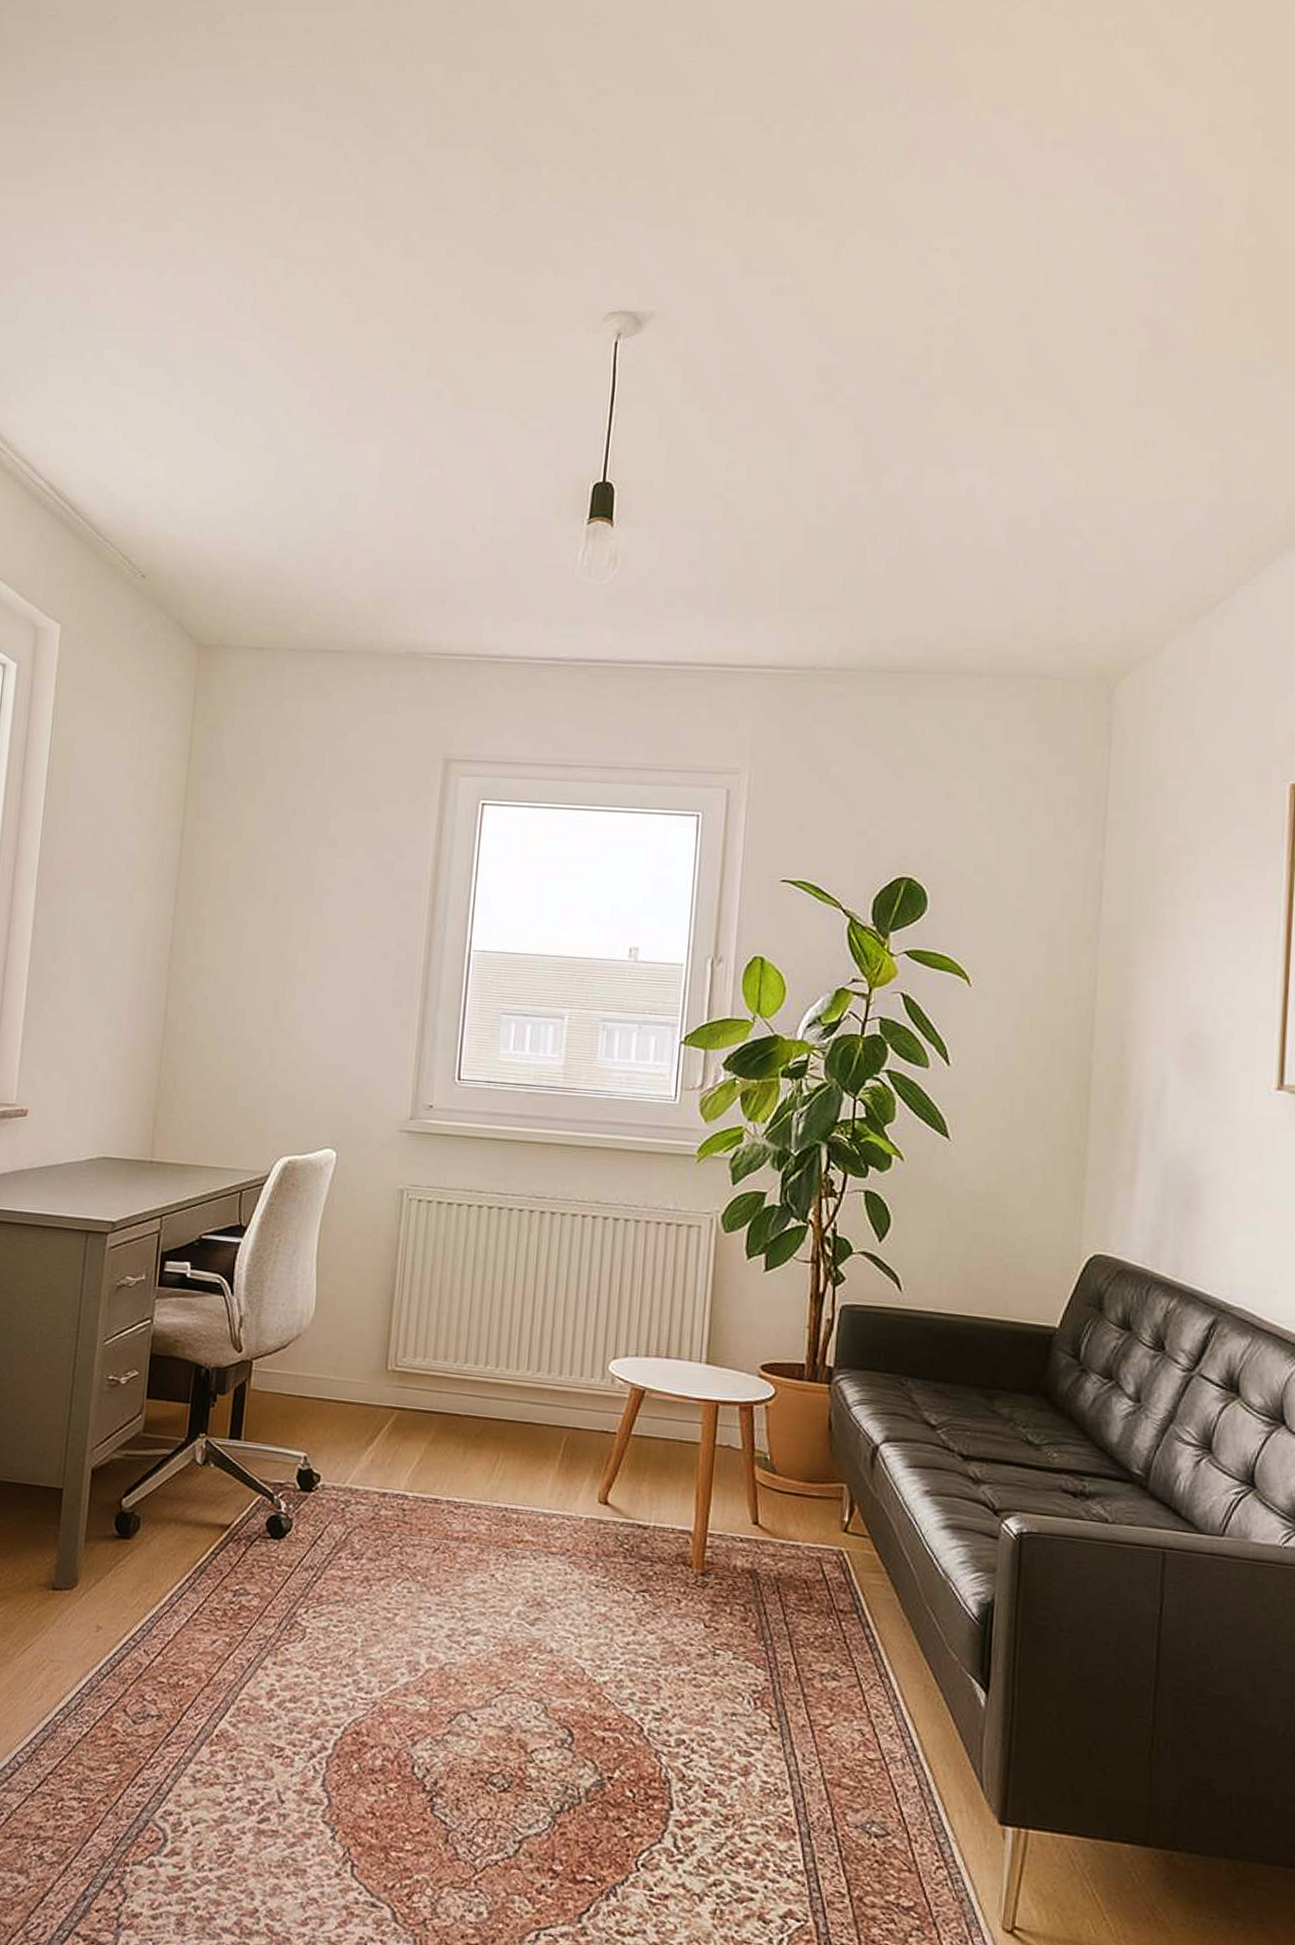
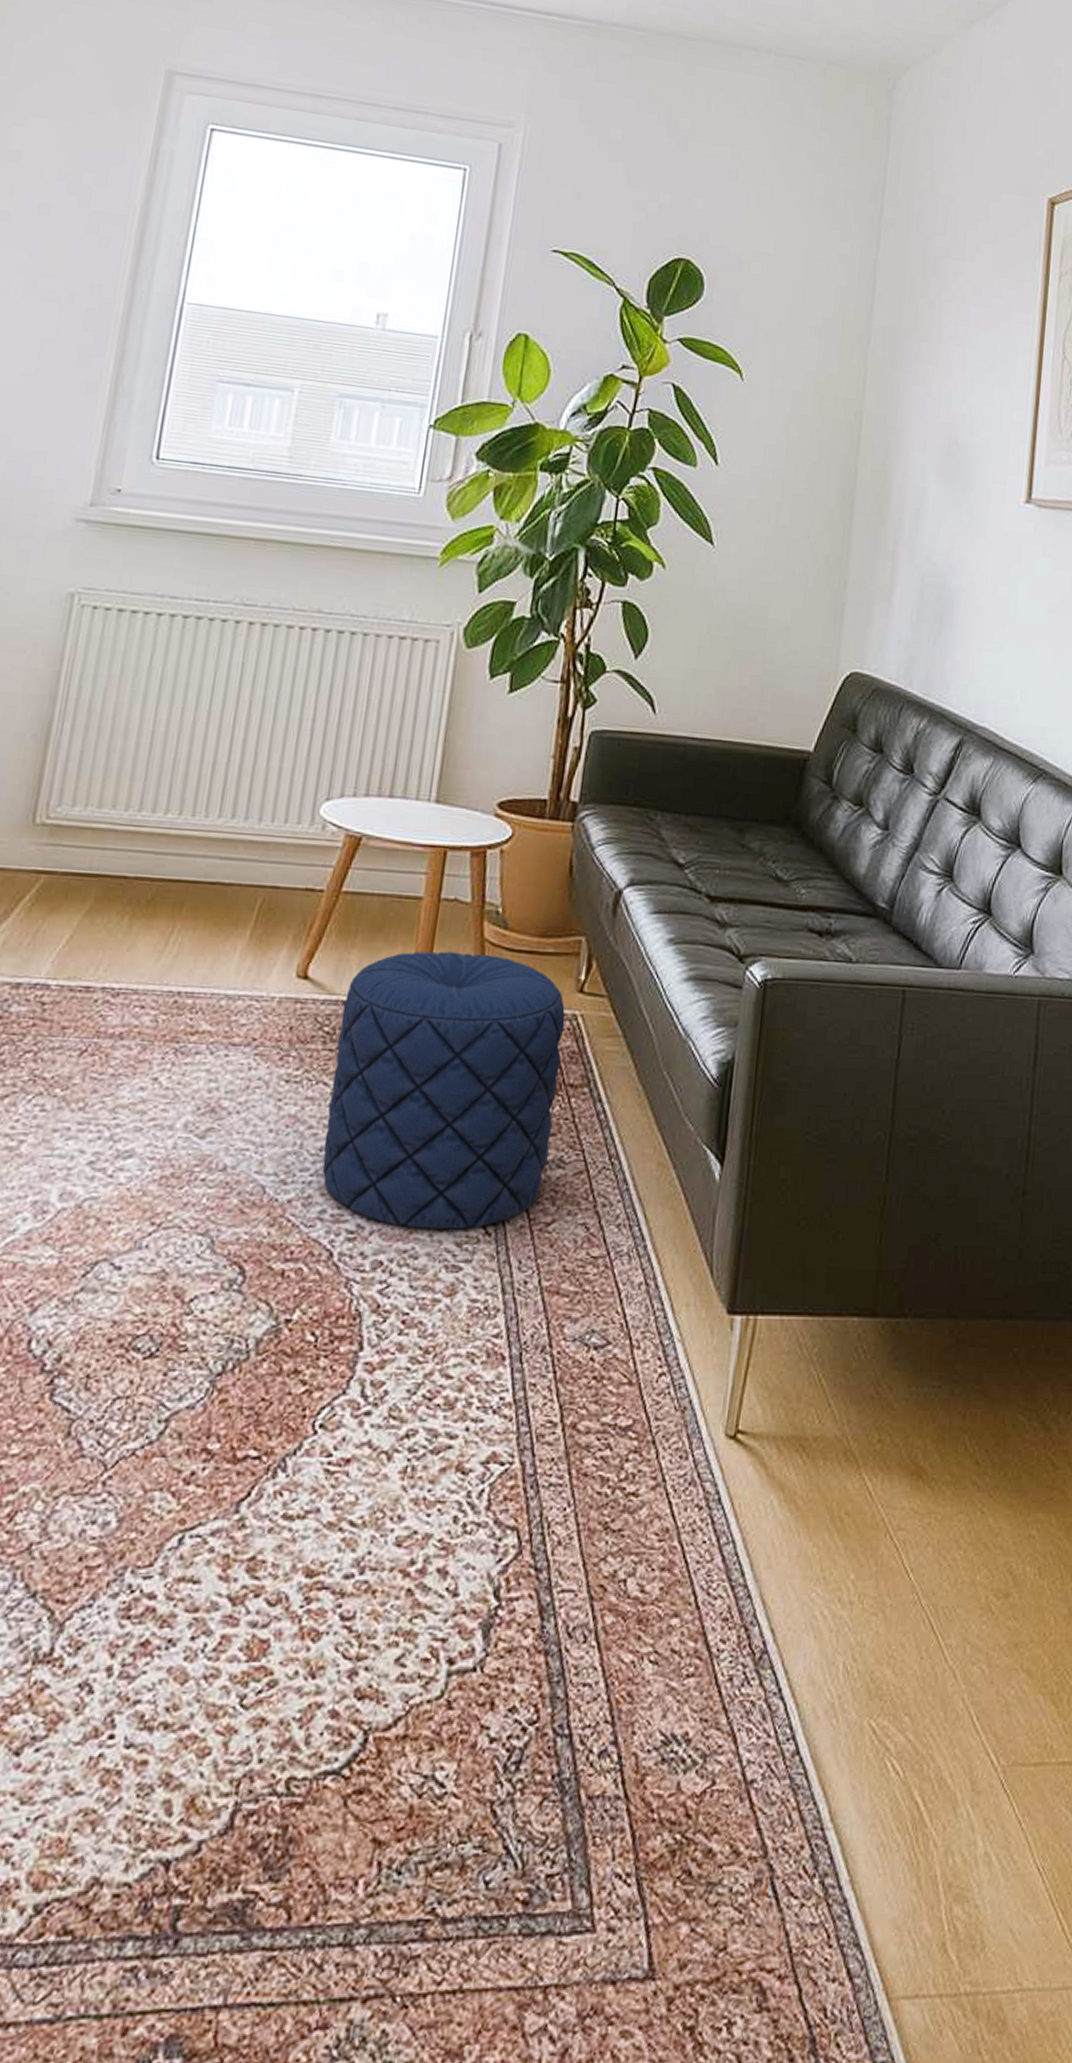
pouf: none [630,1487,833,1723] -> present [322,951,566,1230]

